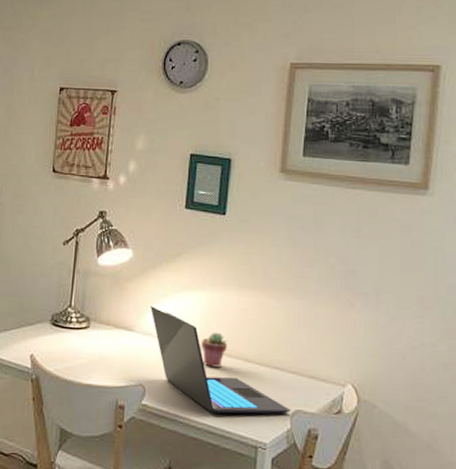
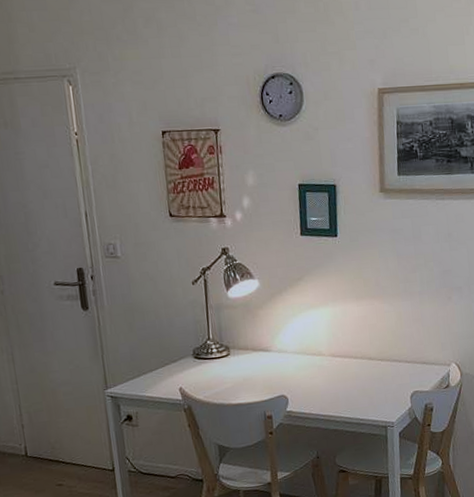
laptop: present [150,305,291,414] -> none [282,325,410,407]
potted succulent: present [201,332,227,368] -> none [330,339,353,370]

